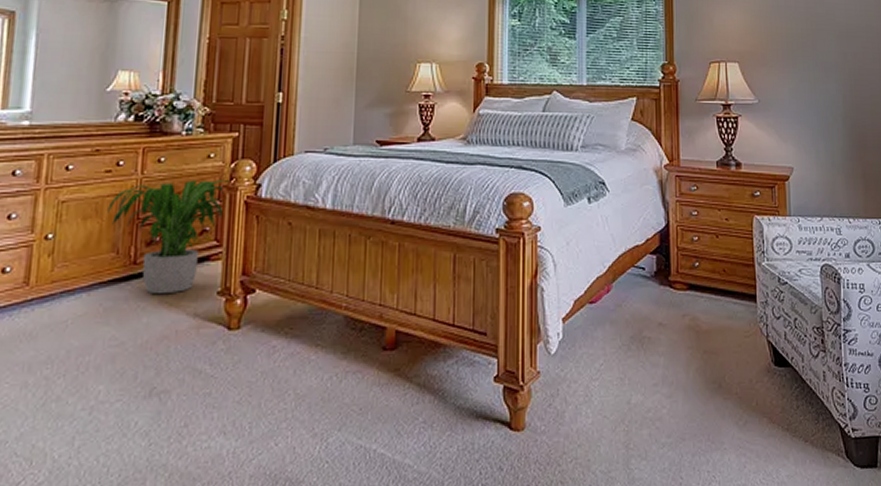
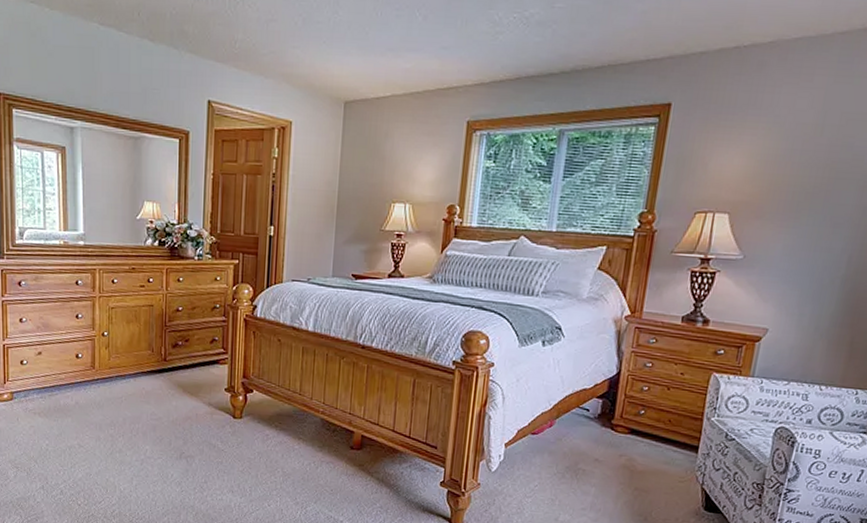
potted plant: present [107,180,232,293] -> none [144,298,234,386]

